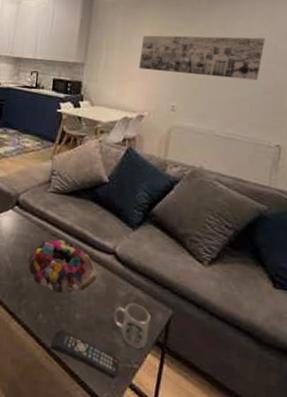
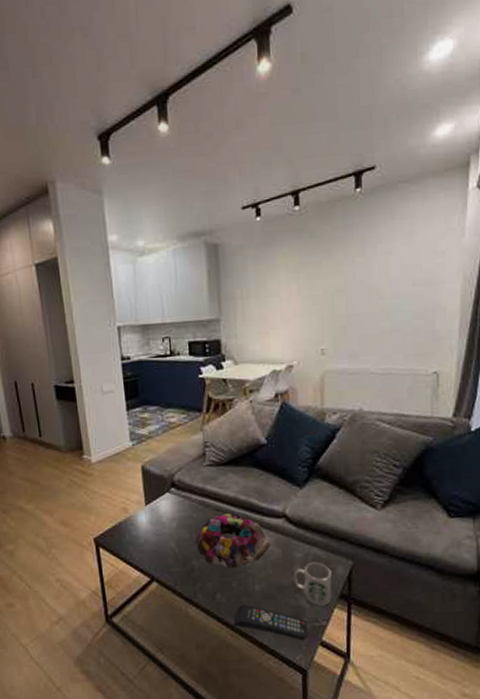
wall art: present [139,35,265,81] -> none [278,259,409,315]

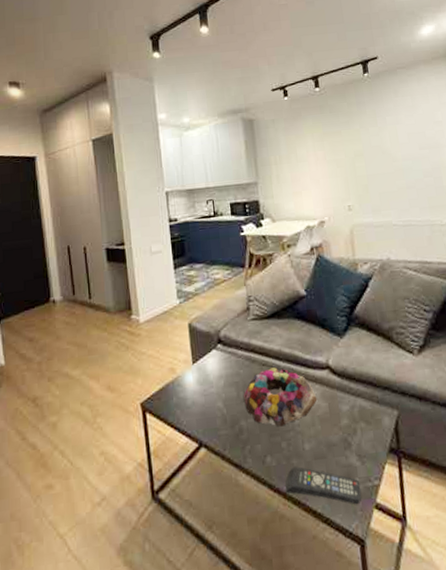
mug: present [293,562,332,606] -> none [342,414,381,463]

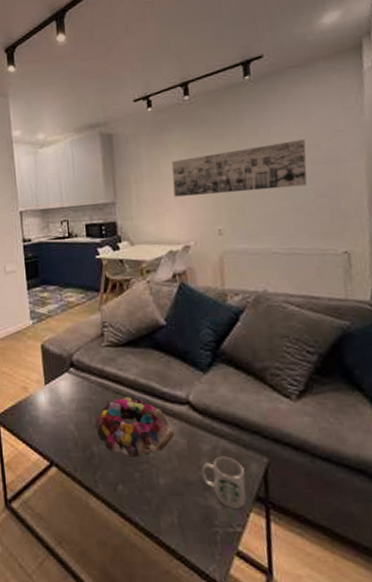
remote control: present [285,466,362,505] -> none [137,499,221,549]
wall art: none [307,128,417,177] -> present [172,139,307,197]
mug: none [342,414,381,463] -> present [201,456,246,509]

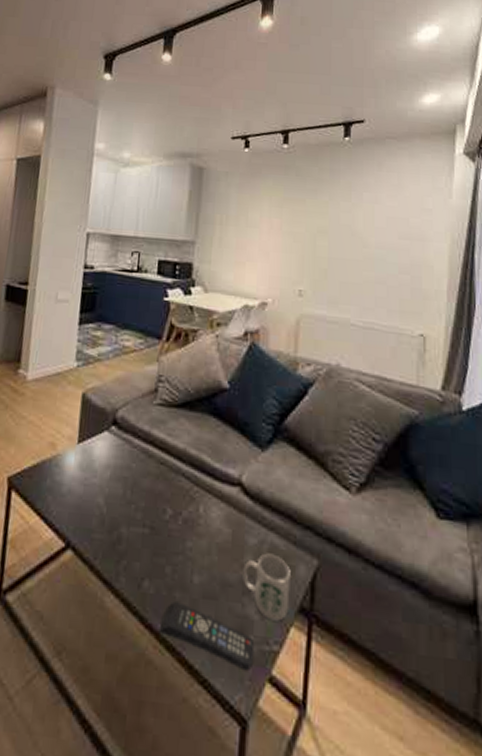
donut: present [96,397,175,457] -> none [130,469,220,546]
remote control: none [137,499,221,549] -> present [159,601,255,672]
wall art: present [172,139,307,197] -> none [258,208,395,259]

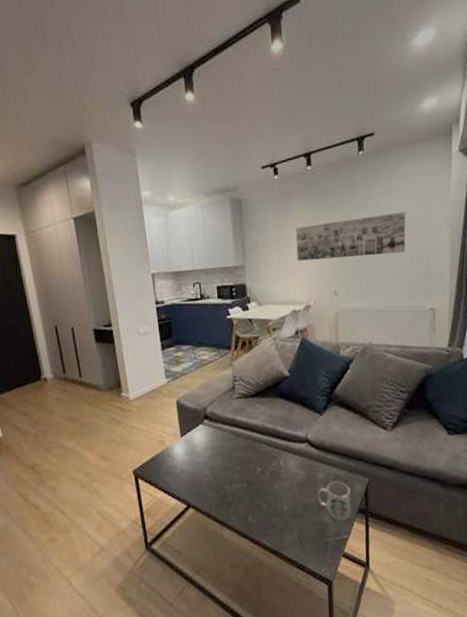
remote control: present [159,601,255,672] -> none [264,524,332,554]
wall art: none [258,208,395,259] -> present [295,212,406,261]

